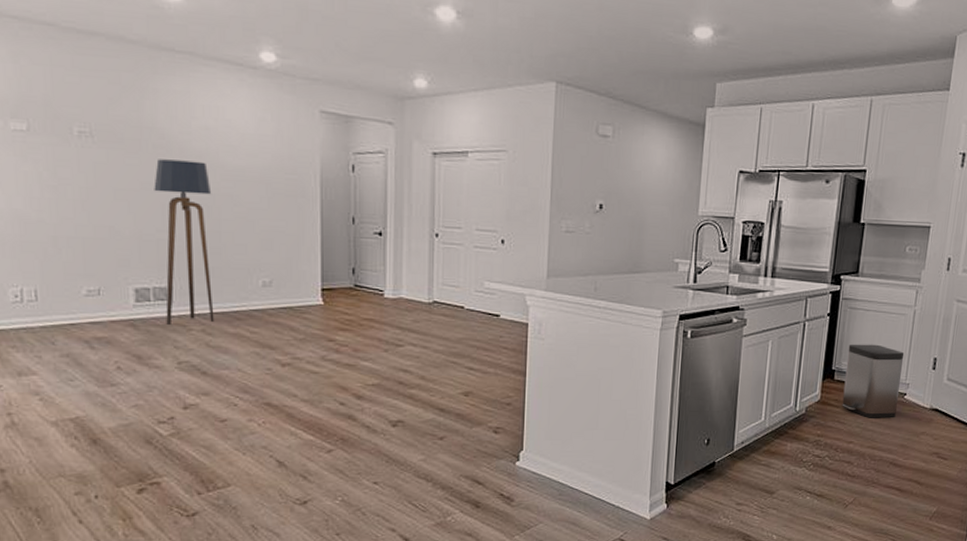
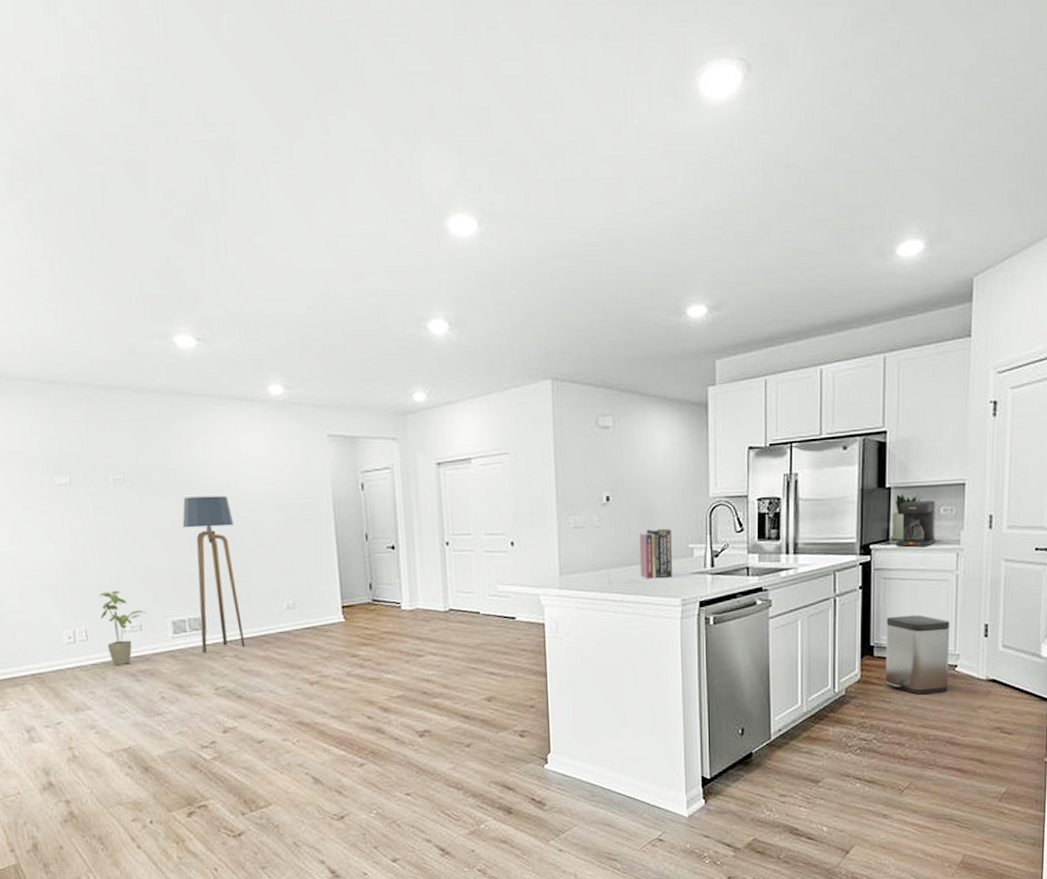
house plant: none [53,250,106,330] -> present [99,590,146,665]
books: none [625,240,660,290] -> present [639,528,673,580]
planter: none [858,230,892,274] -> present [889,494,922,540]
coffee maker: none [863,237,903,282] -> present [895,500,936,547]

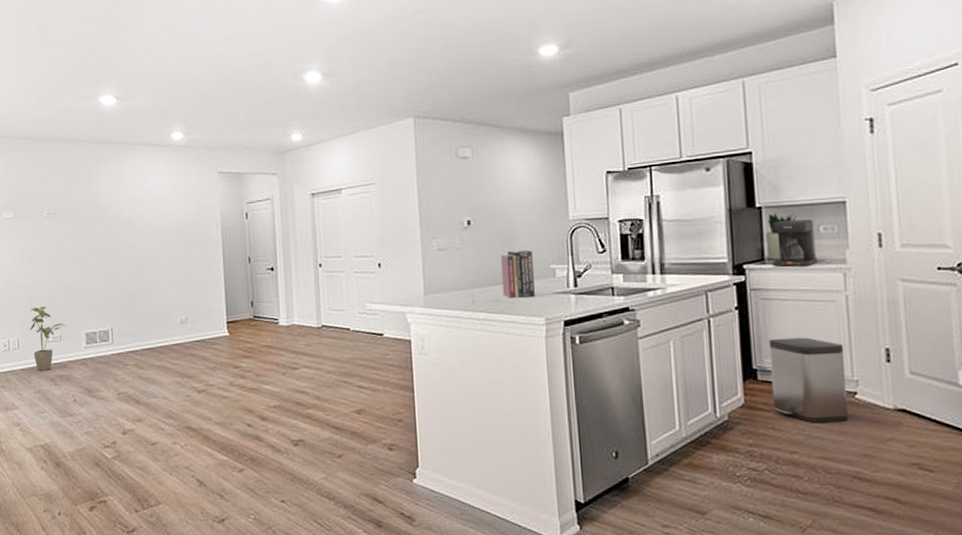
floor lamp: present [182,495,246,653] -> none [98,225,144,362]

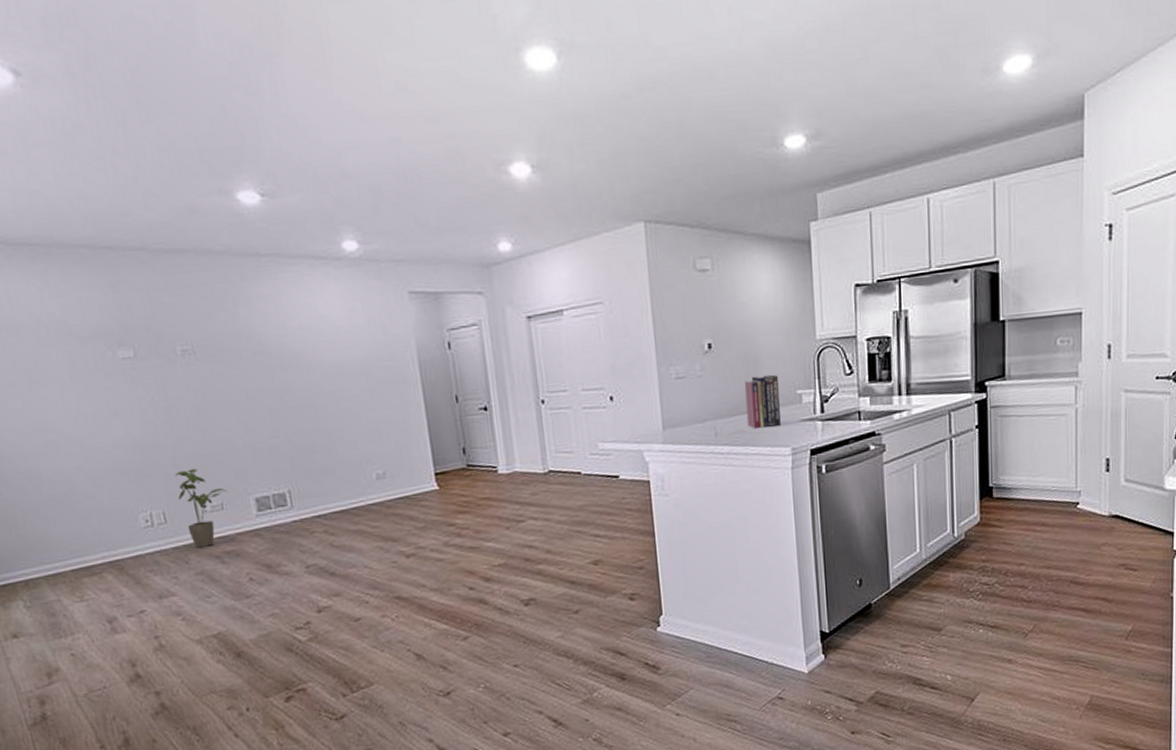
planter: present [763,213,797,260] -> none [1004,326,1038,376]
pedal bin: present [768,337,848,423] -> none [1004,452,1071,536]
coffee maker: present [772,219,818,267] -> none [1011,332,1054,383]

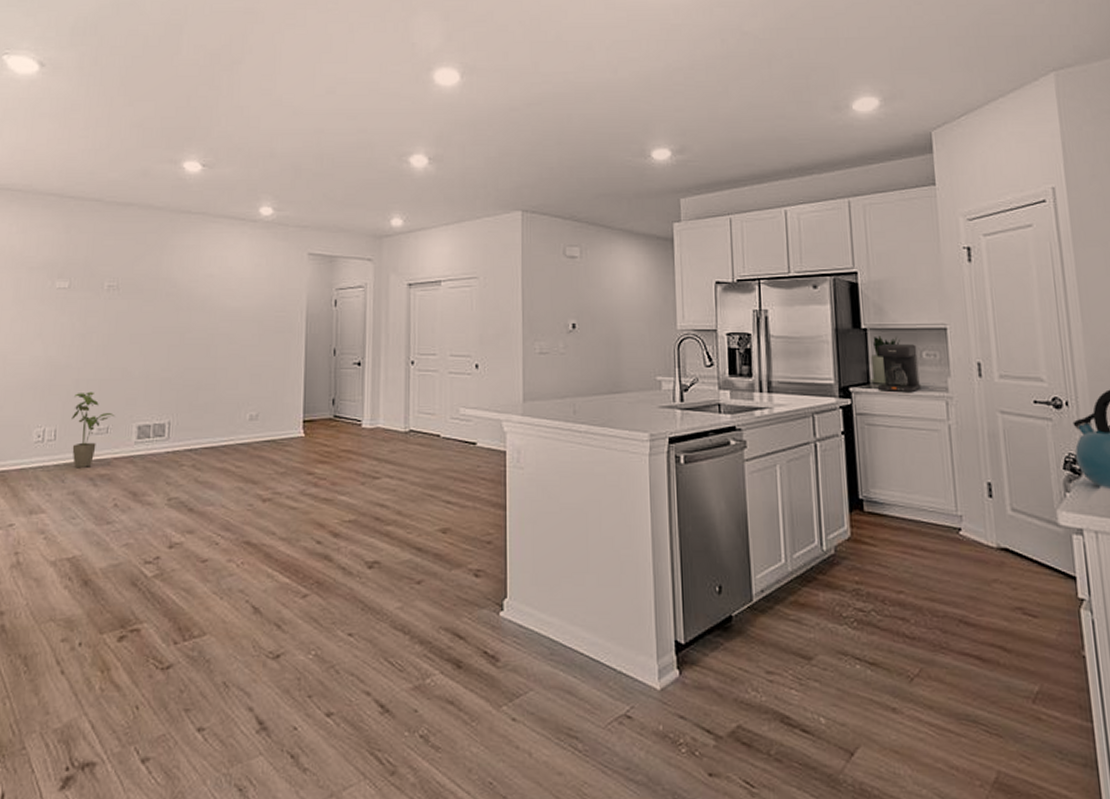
books: present [744,374,781,429] -> none [605,358,640,411]
planter: none [1004,326,1038,376] -> present [869,335,901,384]
coffee maker: none [1011,332,1054,383] -> present [877,343,922,393]

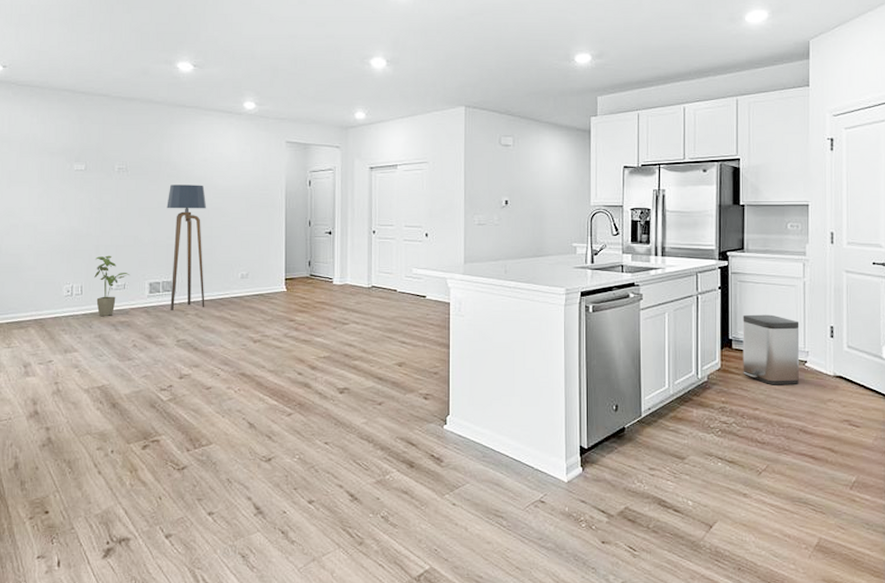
floor lamp: none [161,305,212,460] -> present [167,185,207,310]
planter: present [869,335,901,384] -> none [743,210,771,249]
pedal bin: none [874,467,953,561] -> present [742,314,800,386]
coffee maker: present [877,343,922,393] -> none [749,216,785,256]

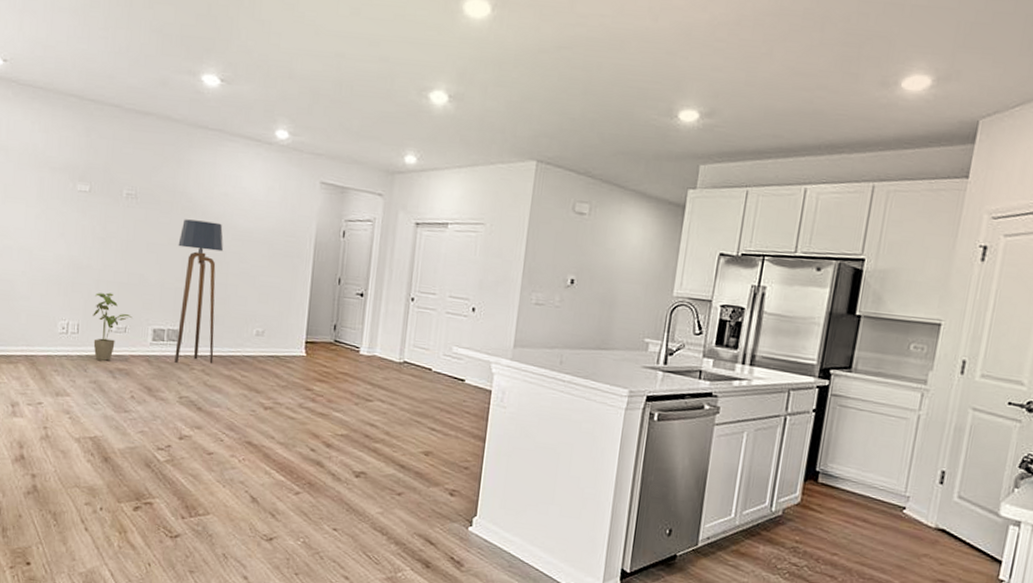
pedal bin: present [742,314,800,386] -> none [826,445,905,533]

